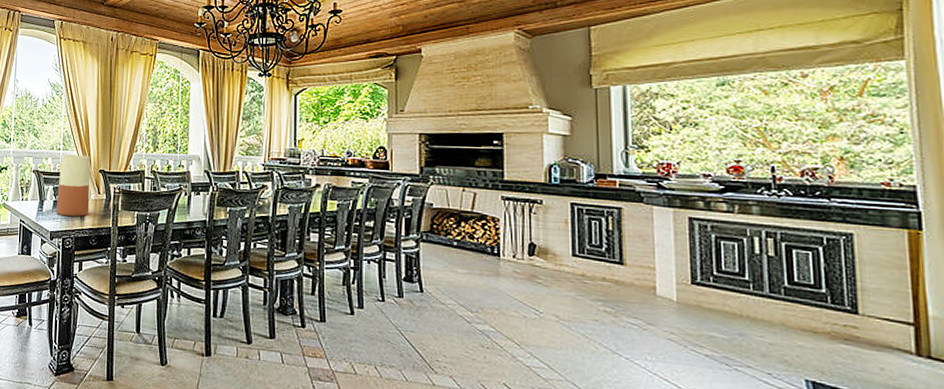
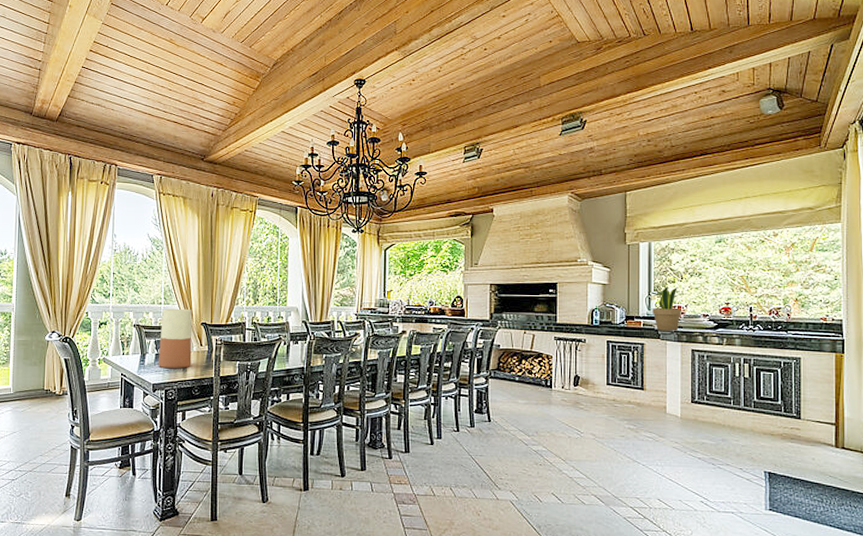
potted plant: none [631,138,674,194] -> present [652,286,684,331]

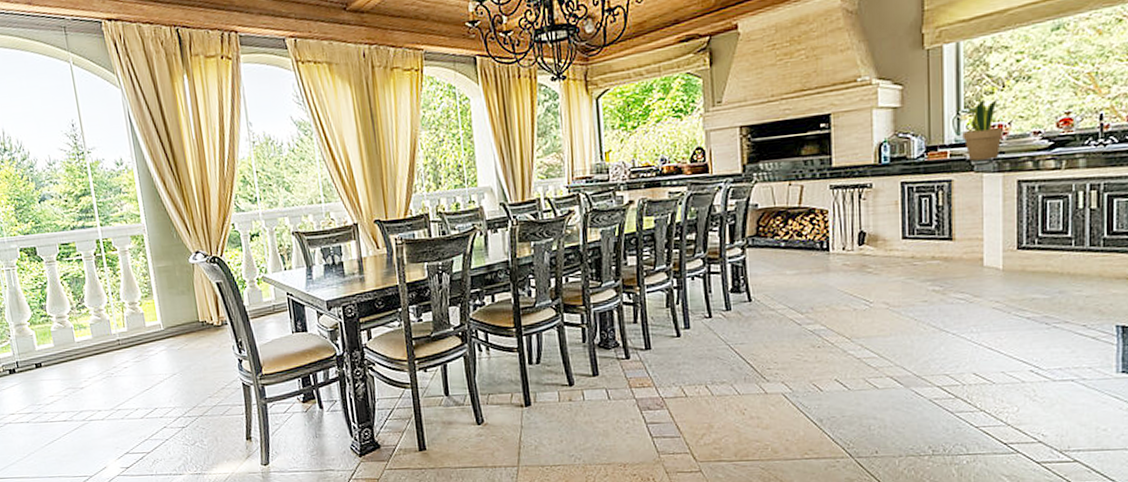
vase: present [158,308,192,369] -> none [324,205,370,281]

